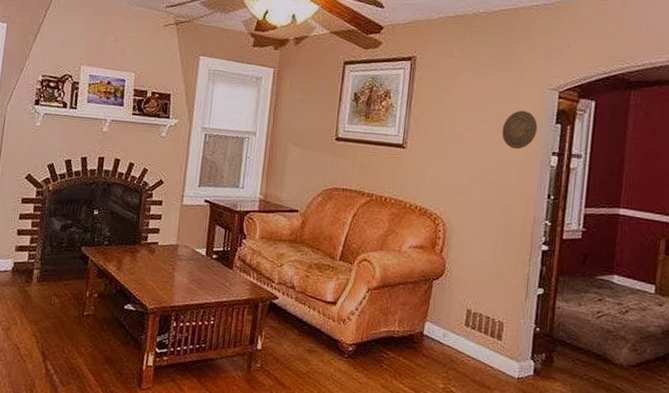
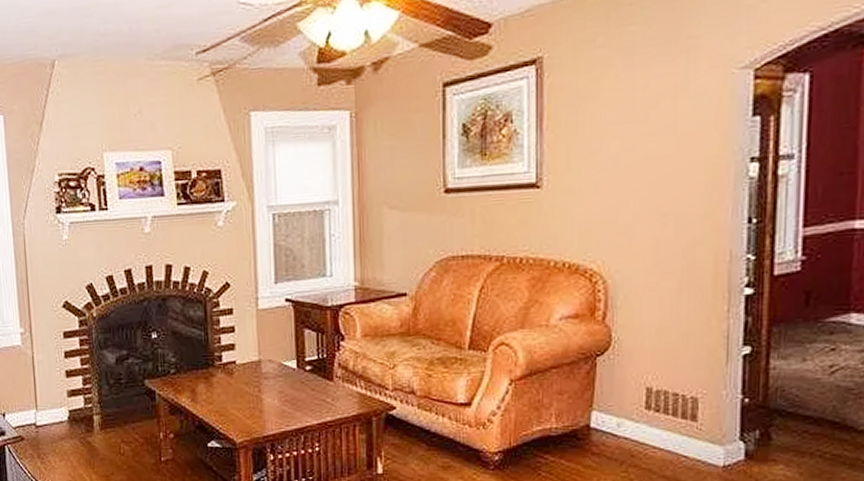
decorative plate: present [502,110,538,149] -> none [675,105,727,162]

